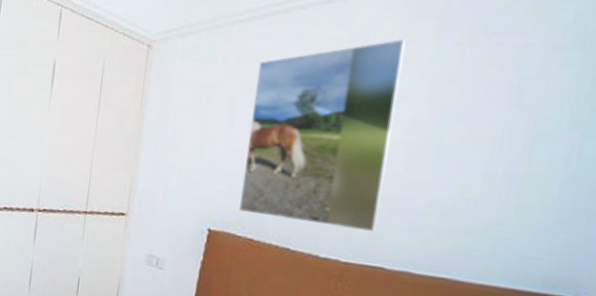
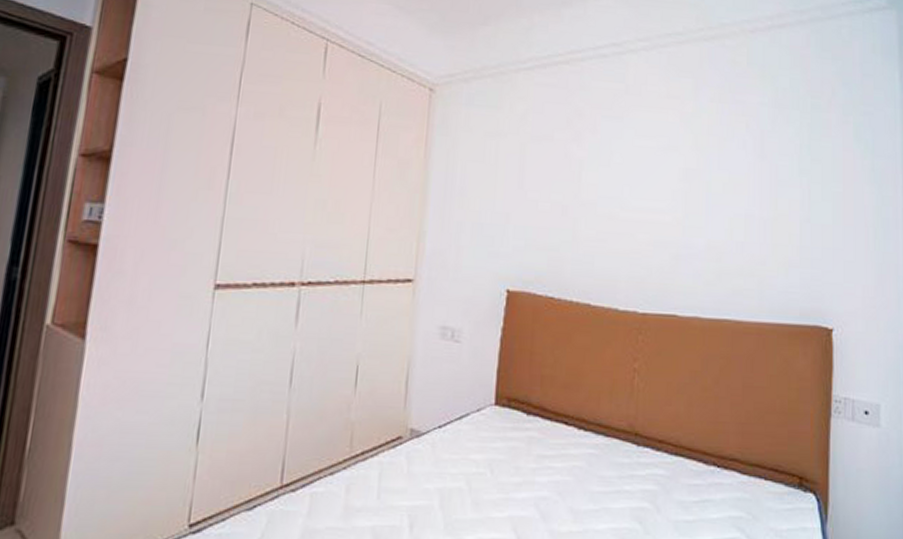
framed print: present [238,39,407,233] -> none [536,94,672,280]

